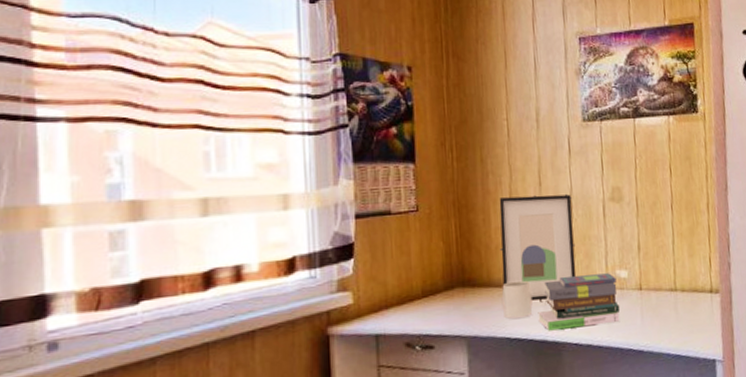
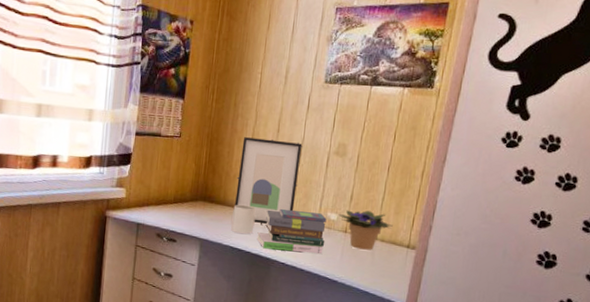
potted flower: none [628,259,690,307] -> present [338,210,393,250]

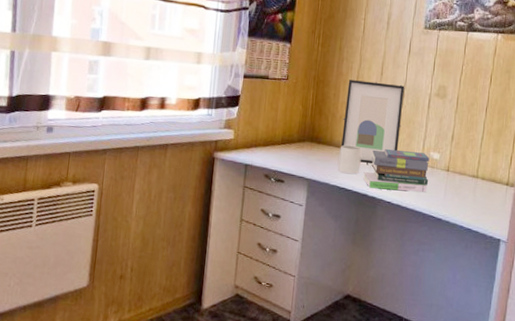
potted flower: present [338,210,393,250] -> none [441,149,492,188]

